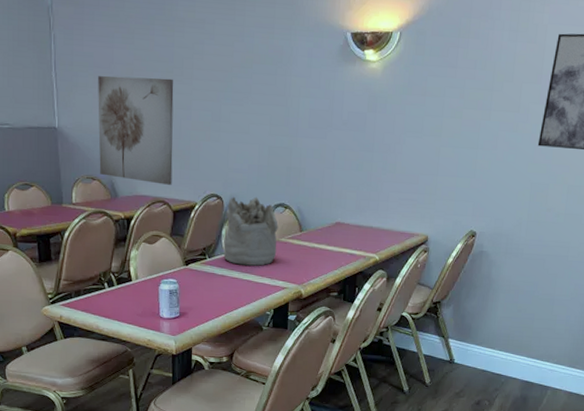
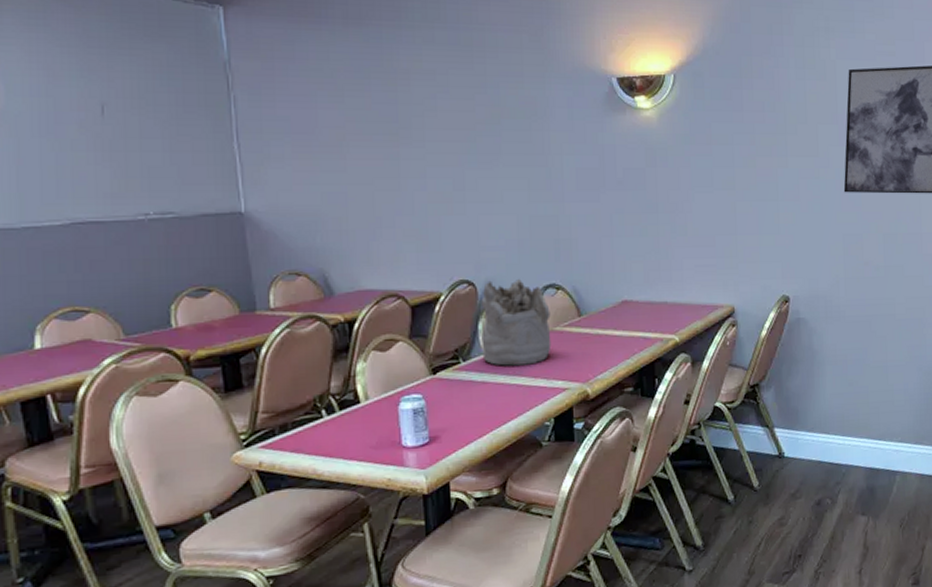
wall art: present [98,75,174,185] -> none [298,142,407,274]

